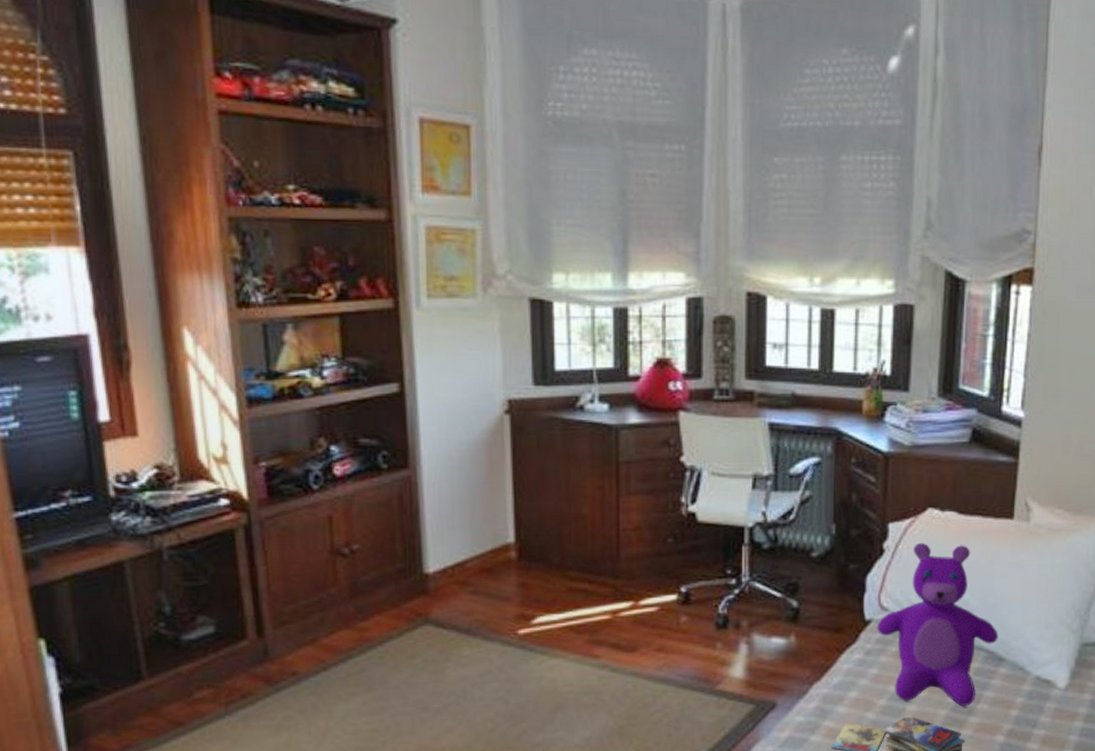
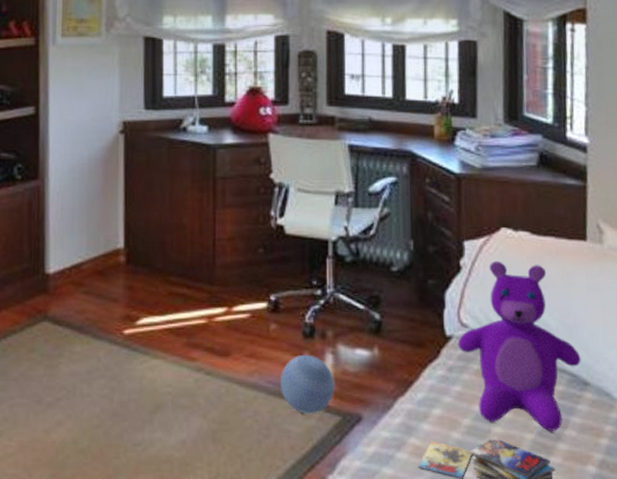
ball: none [690,645,748,705] -> present [280,354,334,414]

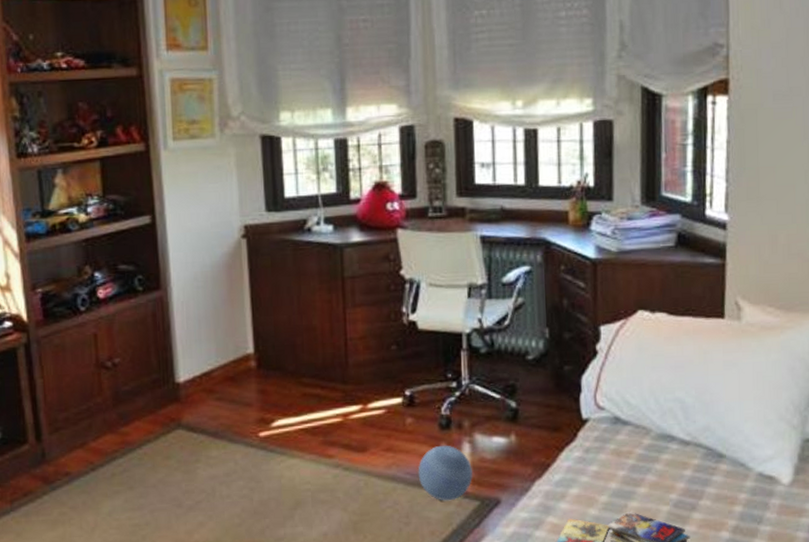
teddy bear: present [457,261,581,431] -> none [594,343,717,502]

